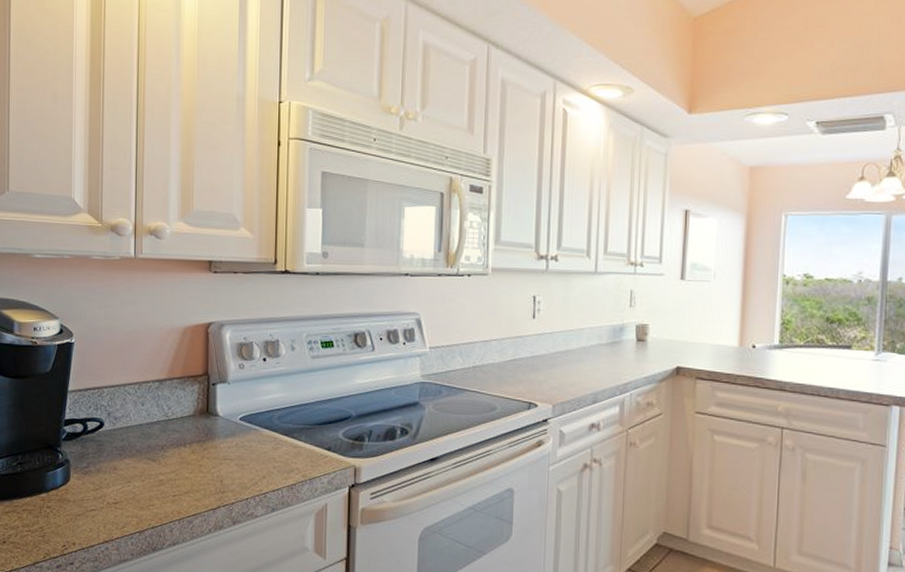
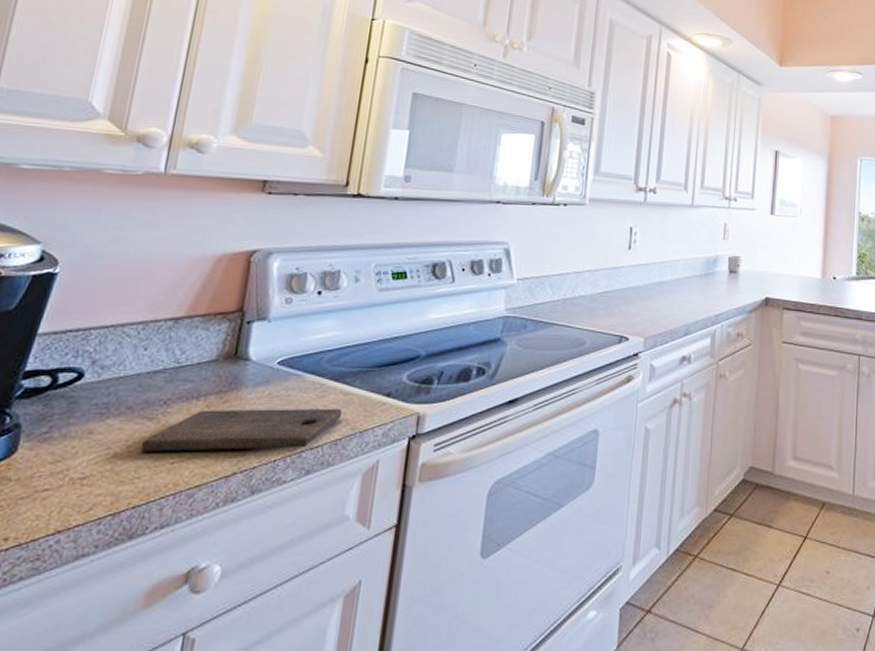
cutting board: none [151,455,293,490] -> present [141,408,342,452]

